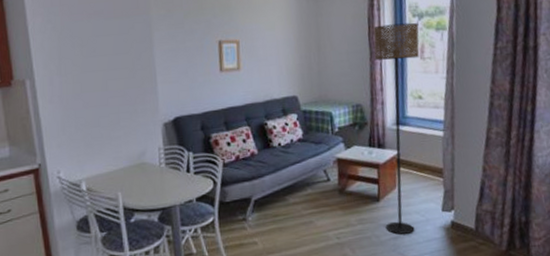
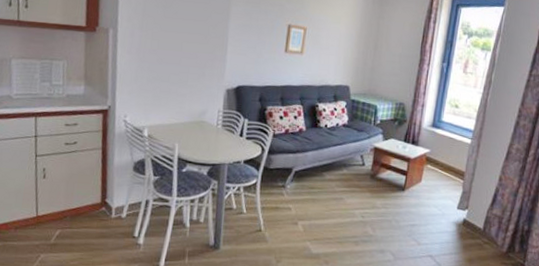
floor lamp: present [373,22,419,234] -> none [406,36,467,223]

